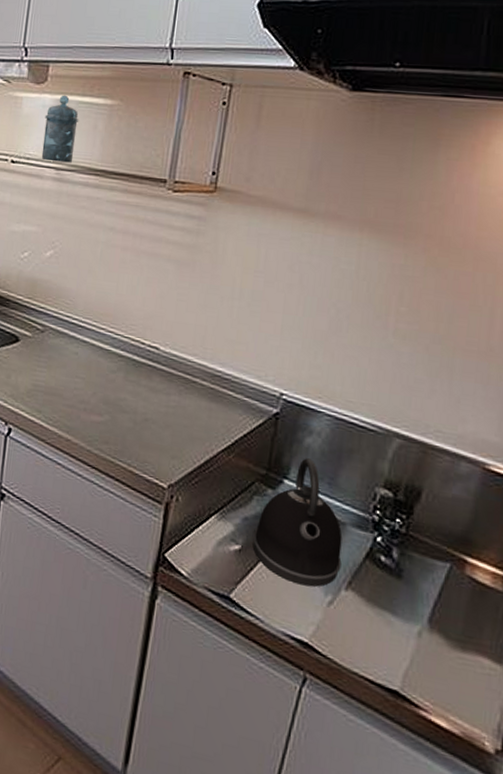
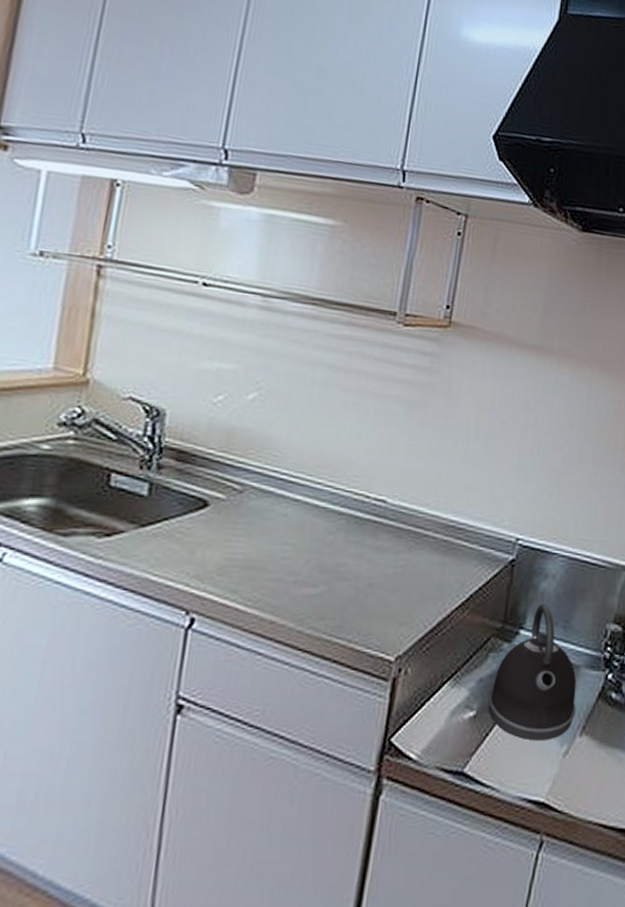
canister: present [41,95,79,163] -> none [243,209,294,289]

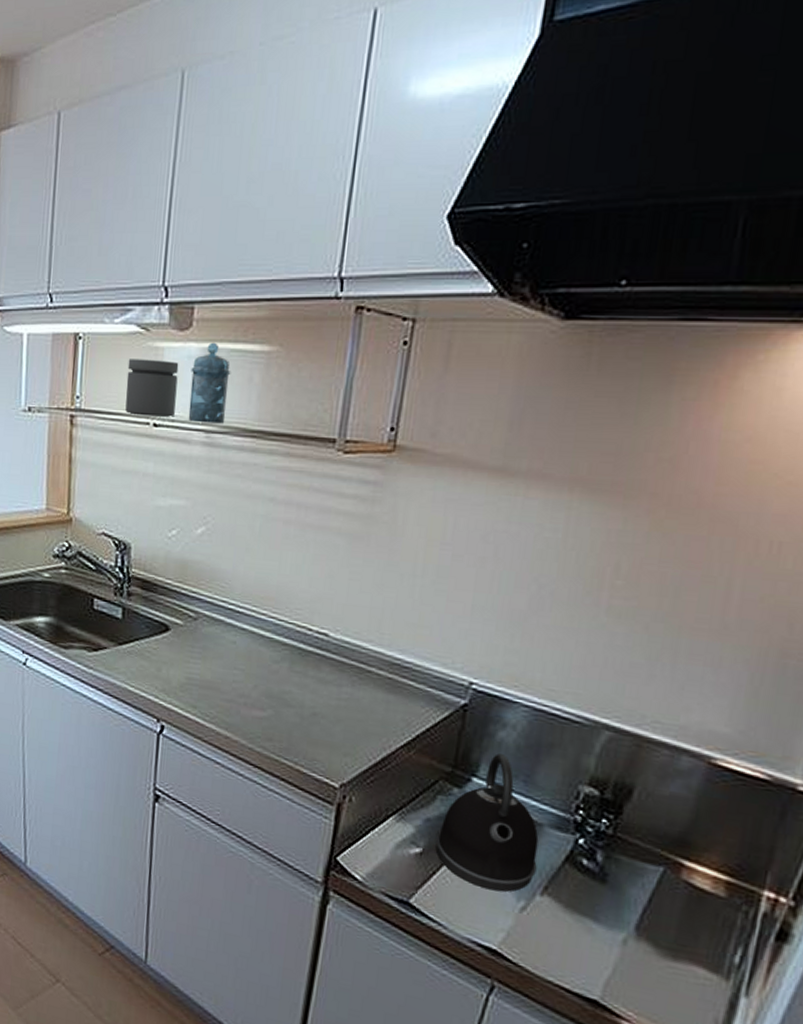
jar: none [169,214,237,278] -> present [125,359,179,417]
canister: none [243,209,294,289] -> present [188,342,231,424]

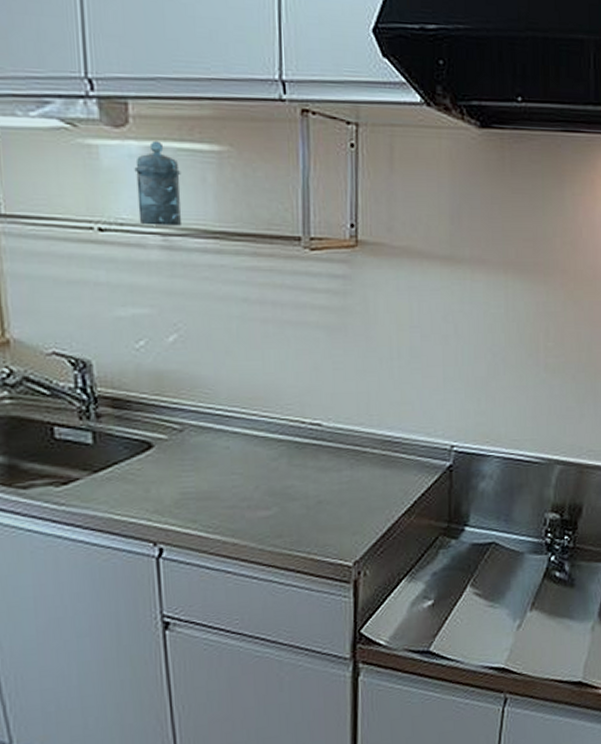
jar: present [125,359,179,417] -> none [55,157,122,220]
kettle: present [435,754,539,892] -> none [443,502,524,619]

